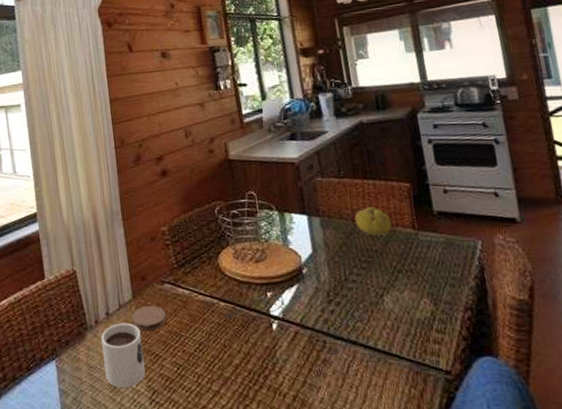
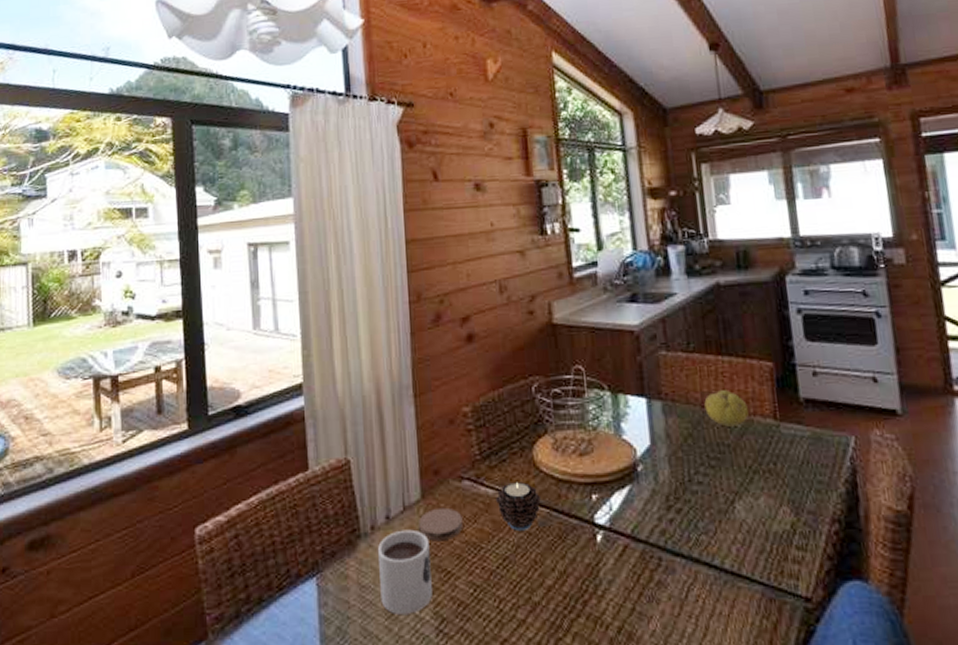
candle: none [190,284,227,322] -> present [495,482,541,531]

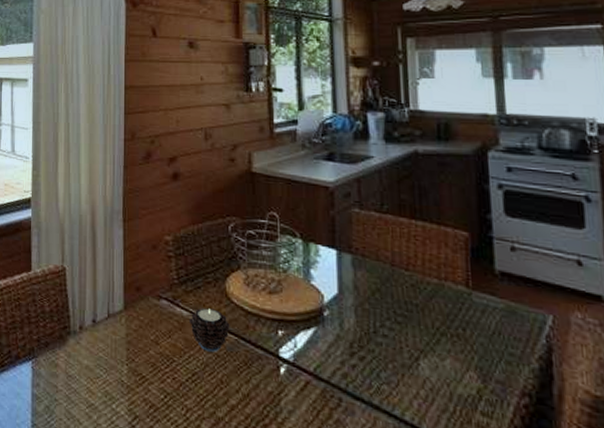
mug: present [378,529,432,614] -> none [84,333,128,407]
coaster: present [419,507,463,541] -> none [120,319,159,349]
fruit: present [704,390,749,427] -> none [394,252,439,288]

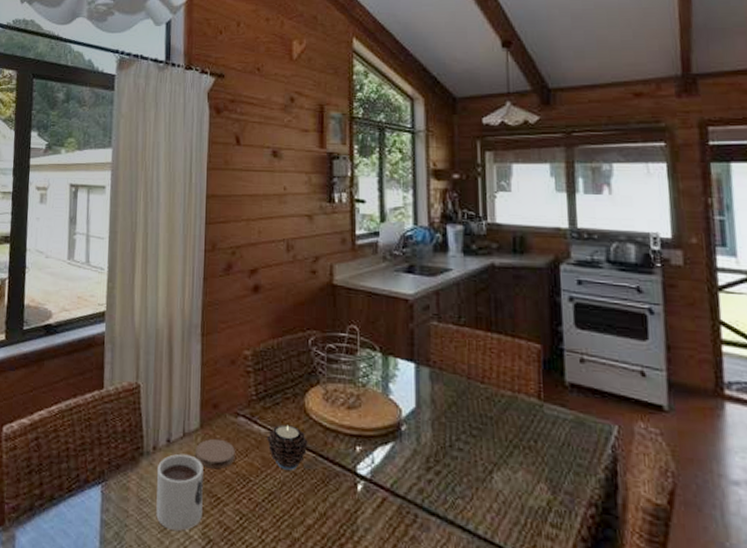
mug: none [84,333,128,407] -> present [156,453,203,531]
coaster: none [120,319,159,349] -> present [196,438,235,469]

